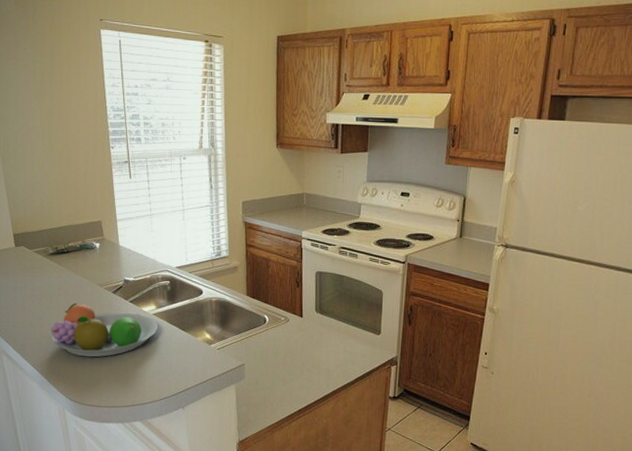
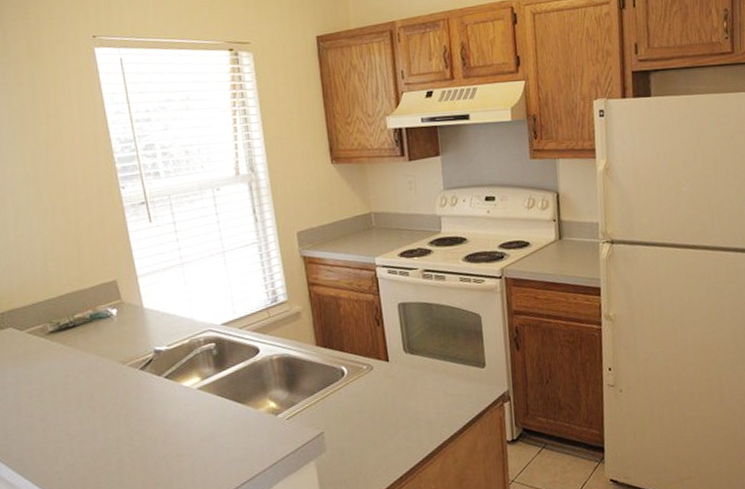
fruit bowl: present [51,303,158,357] -> none [58,390,205,460]

